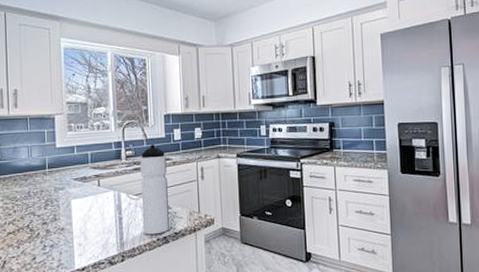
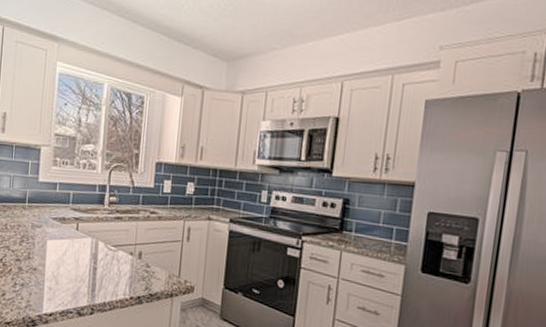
water bottle: present [140,145,170,235] -> none [116,193,152,293]

